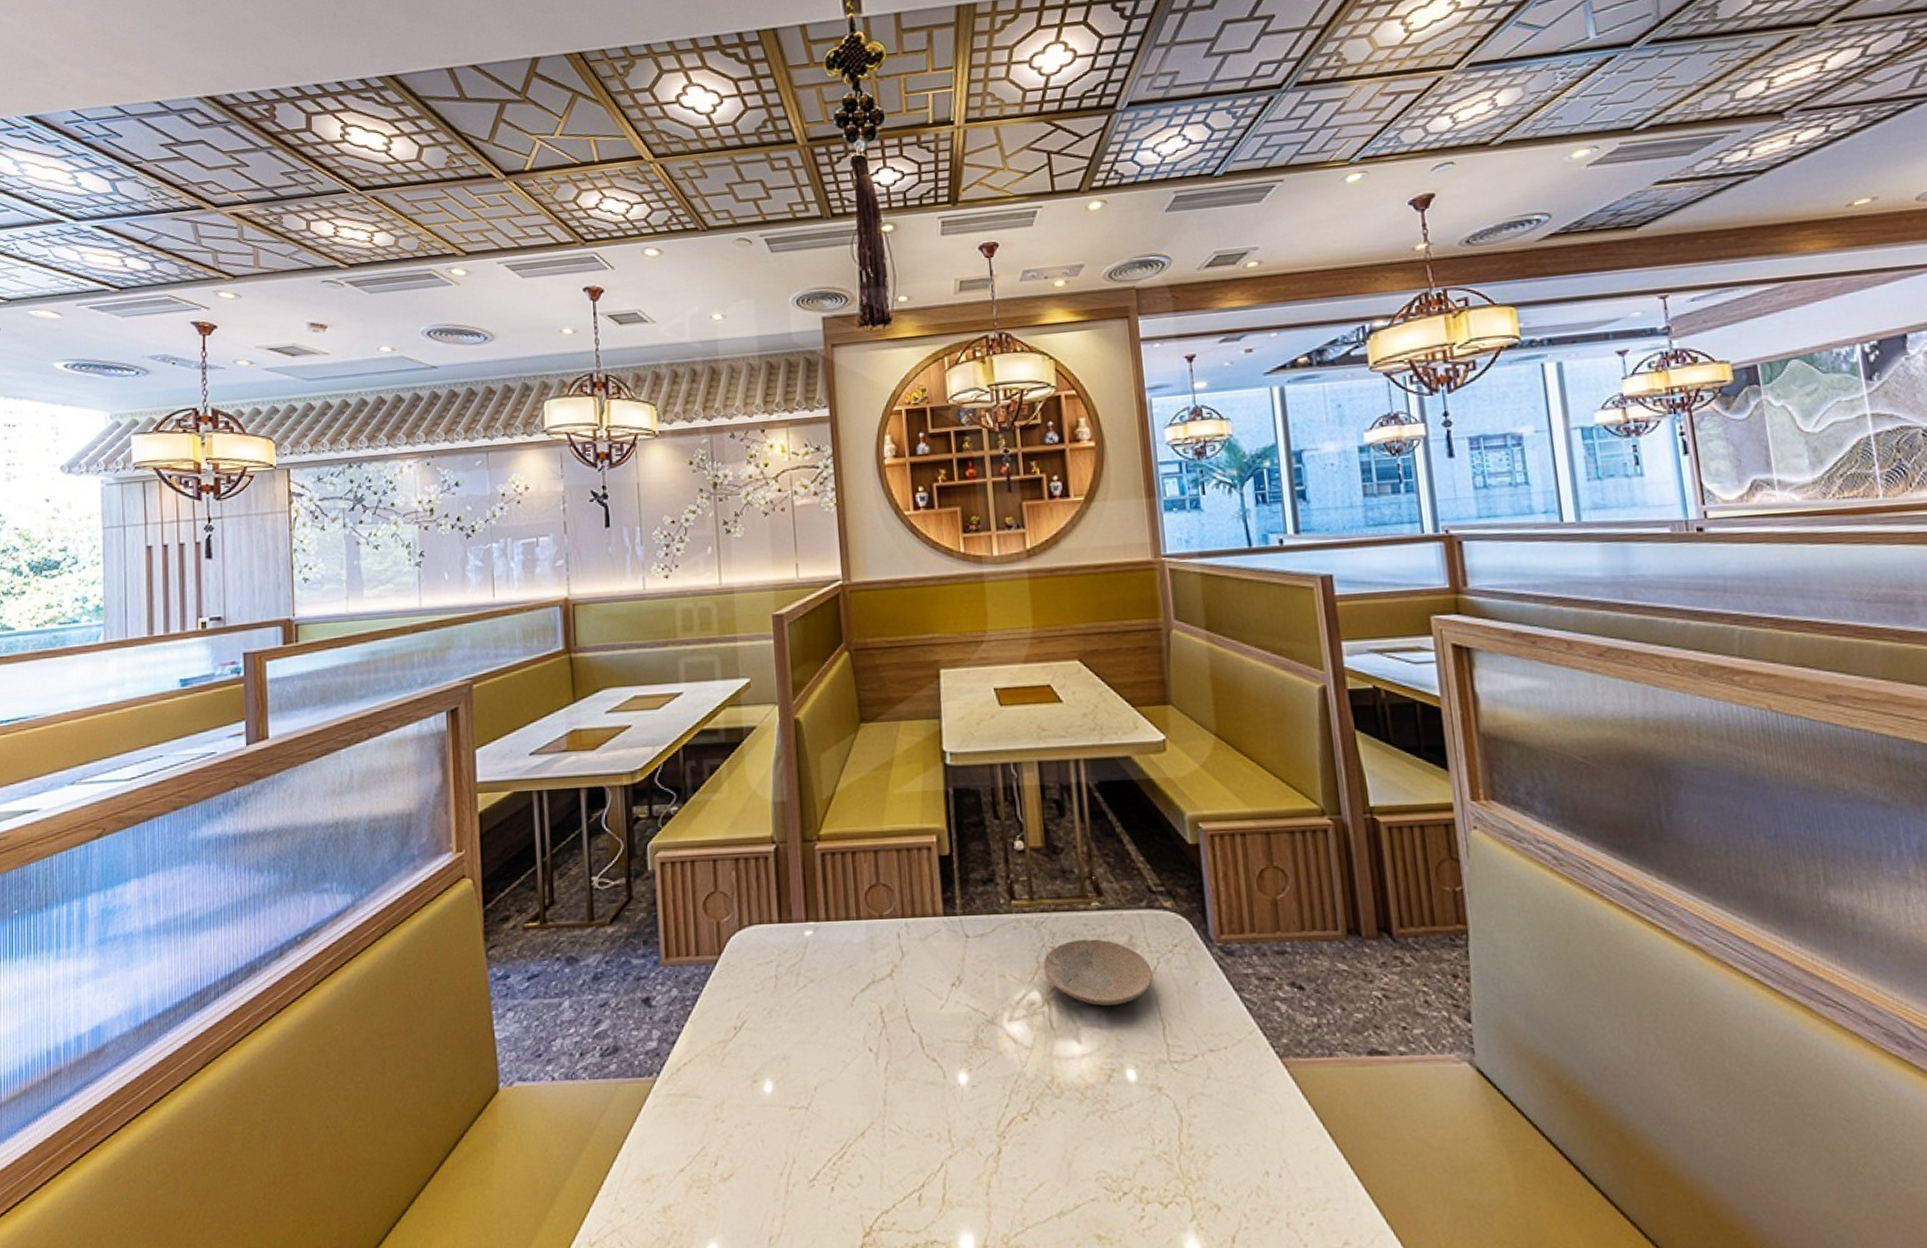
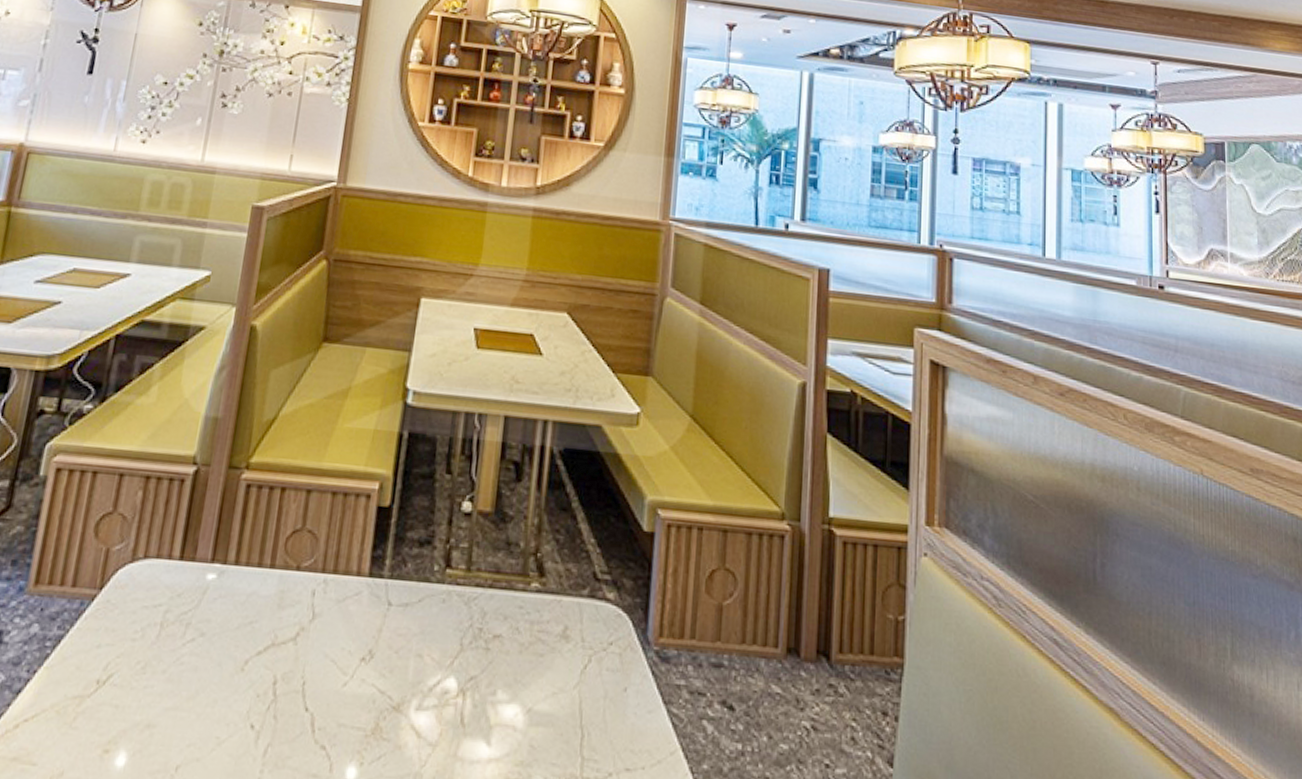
plate: present [1043,939,1154,1006] -> none [465,623,582,705]

